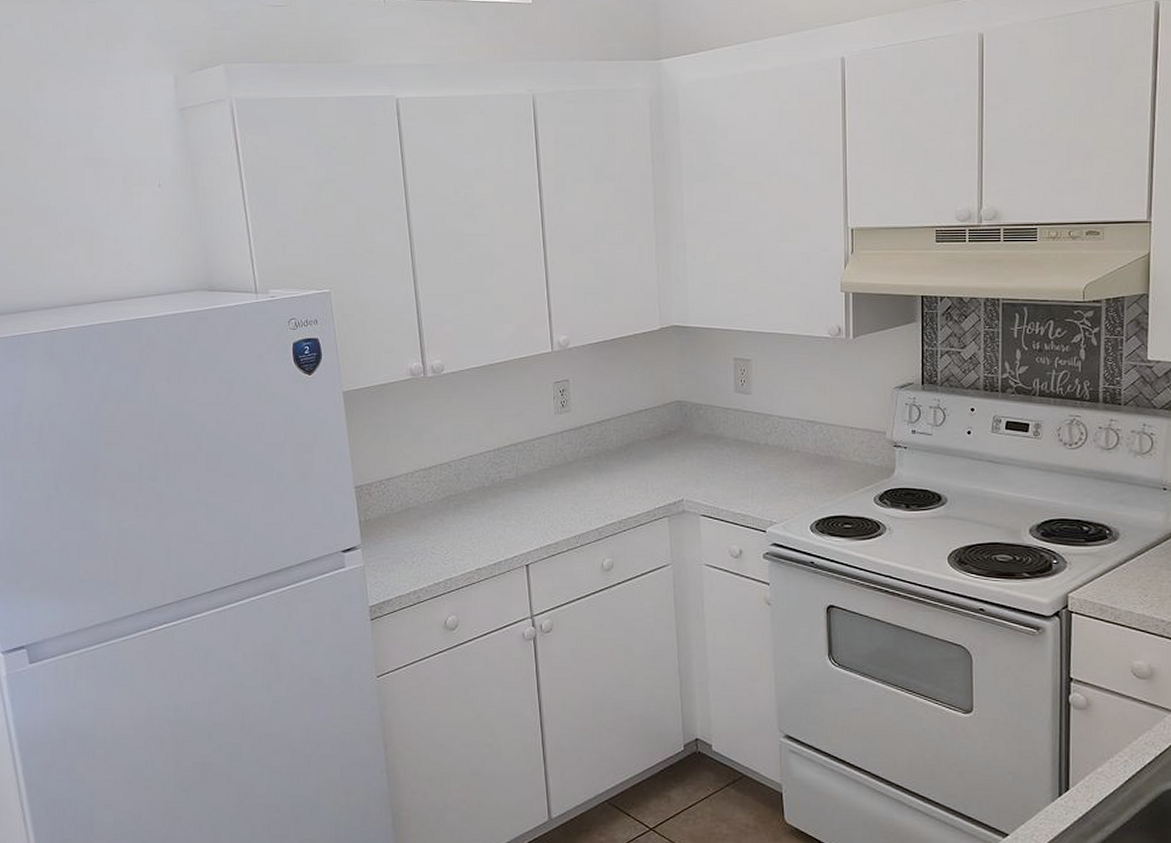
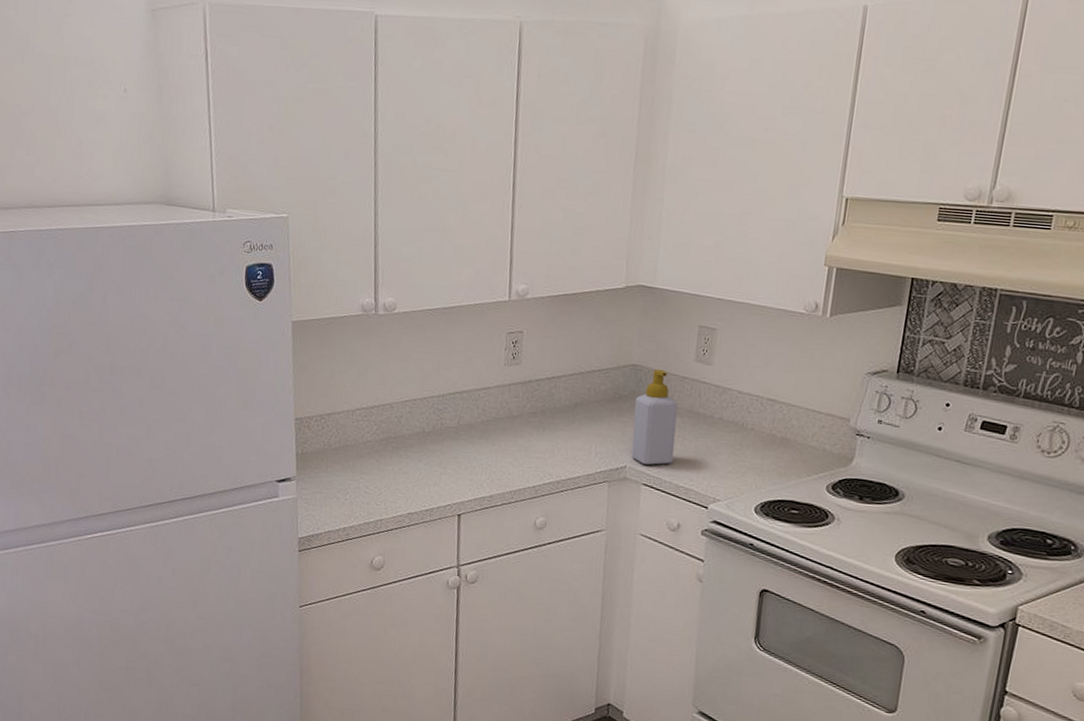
soap bottle: none [683,404,727,495] -> present [631,369,678,465]

